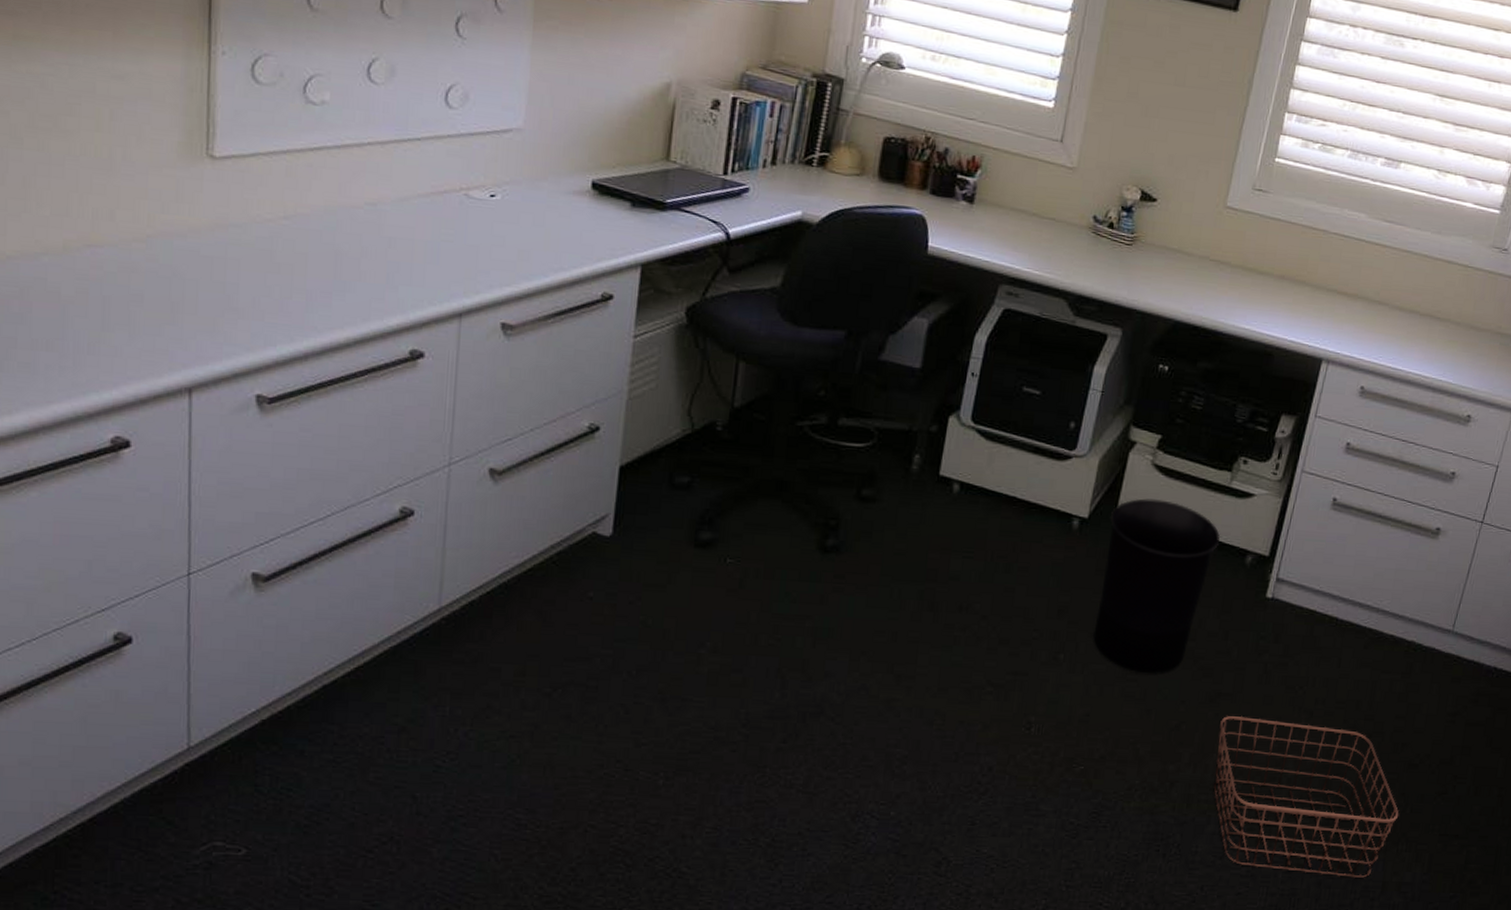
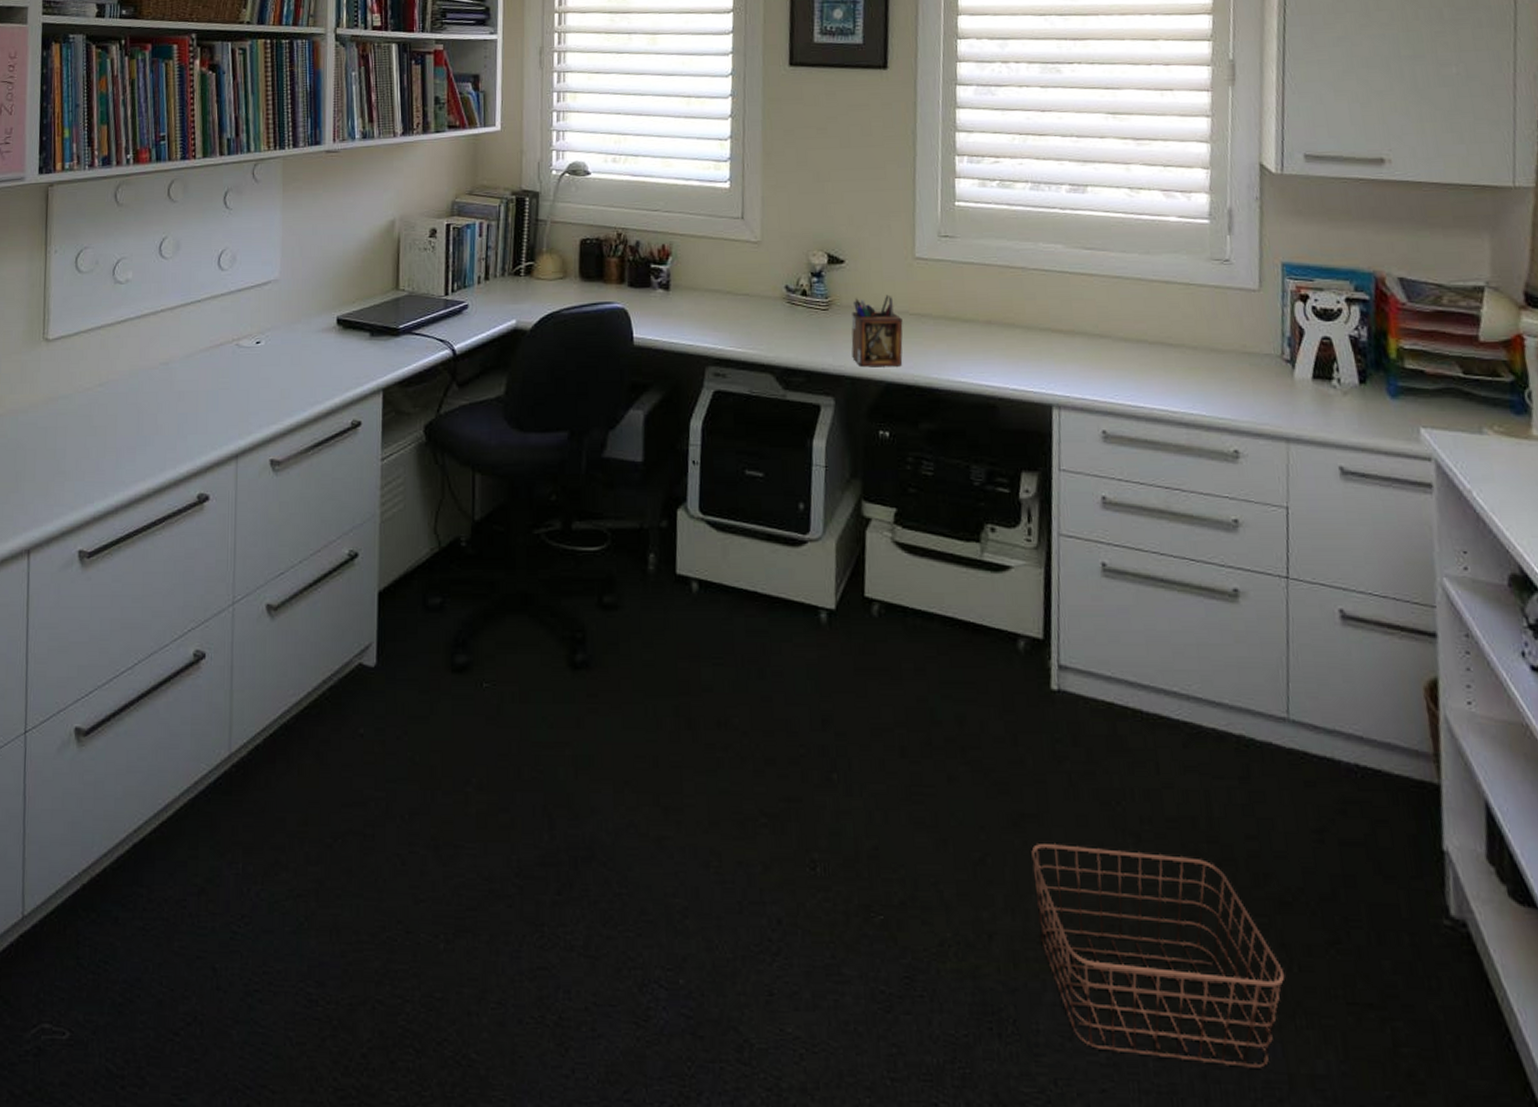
waste bin: present [1093,498,1220,674] -> none [859,581,983,792]
desk organizer: none [1147,238,1202,308] -> present [851,294,903,368]

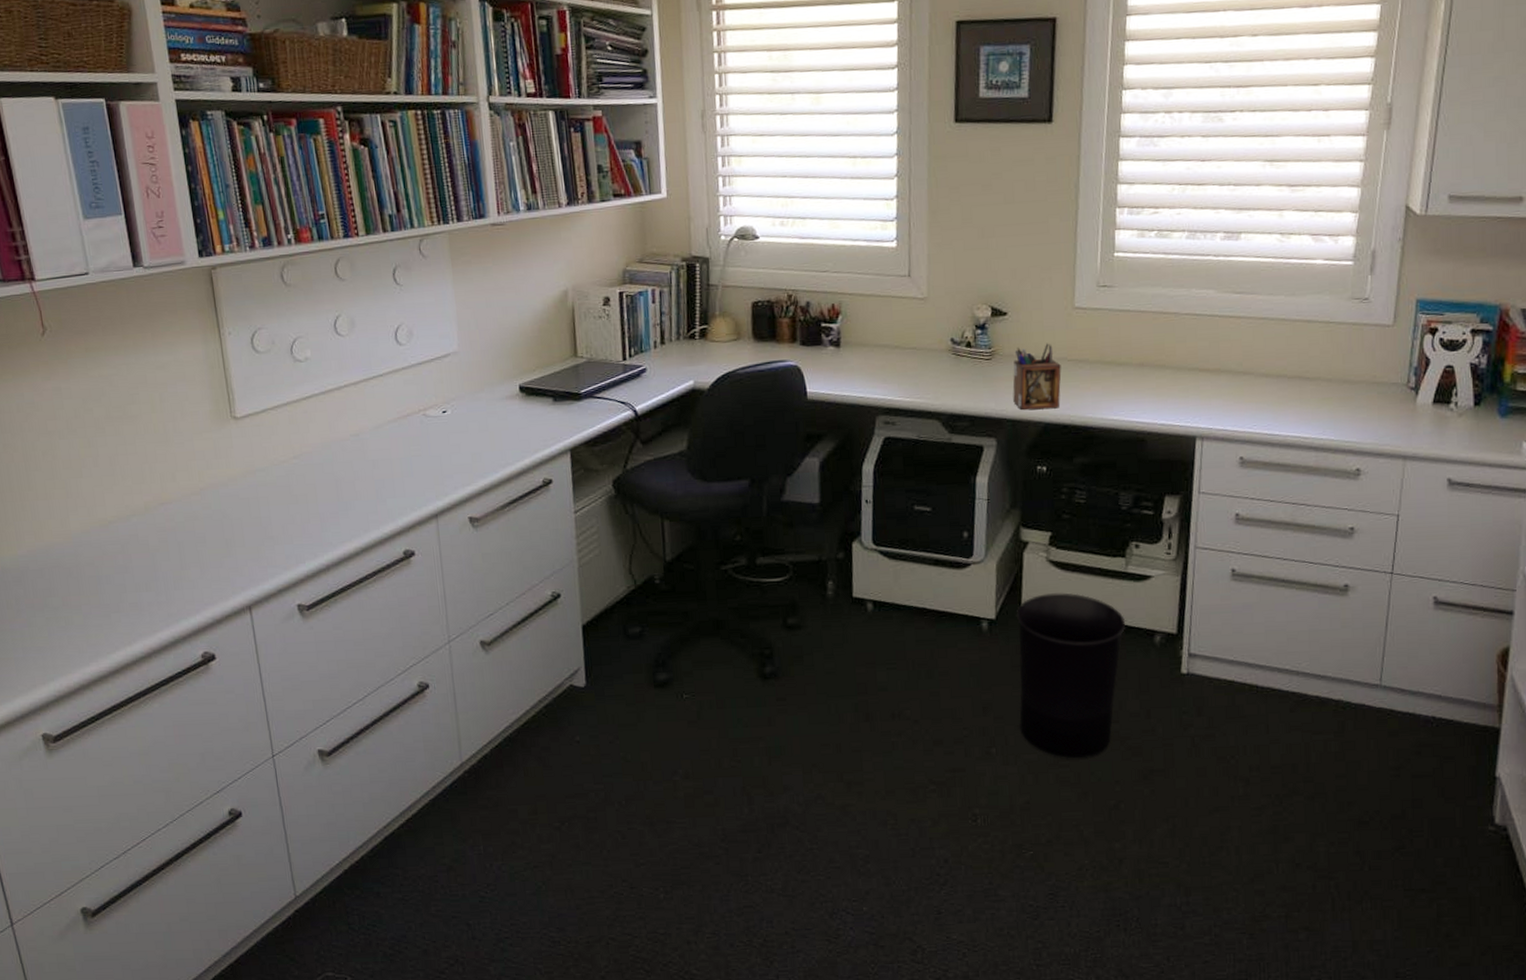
waste bin: none [859,581,983,792] -> present [1017,593,1125,758]
basket: present [1030,844,1286,1068] -> none [1156,790,1358,939]

